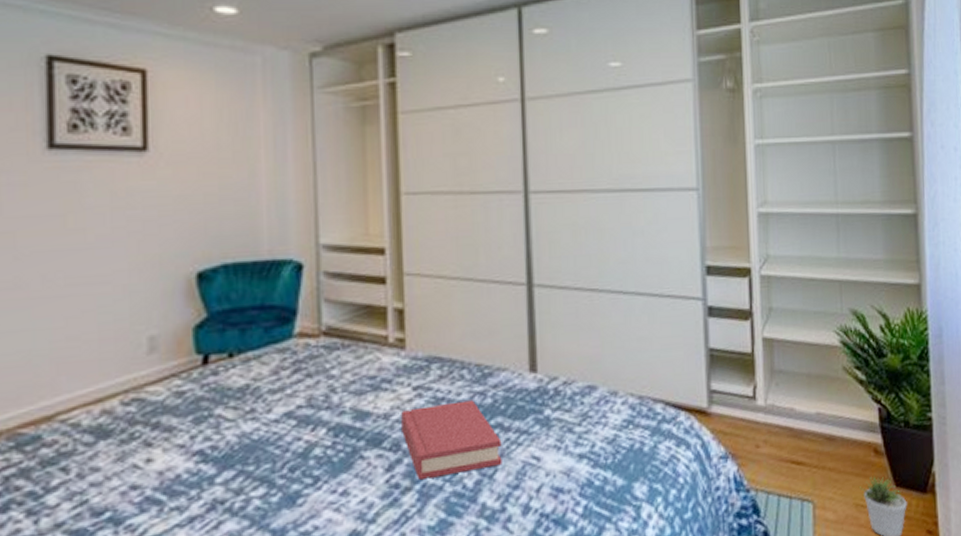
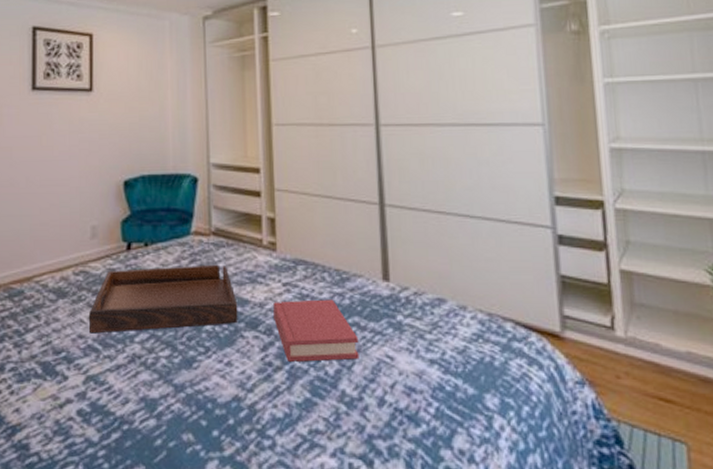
serving tray: none [147,372,357,482] -> present [89,264,238,334]

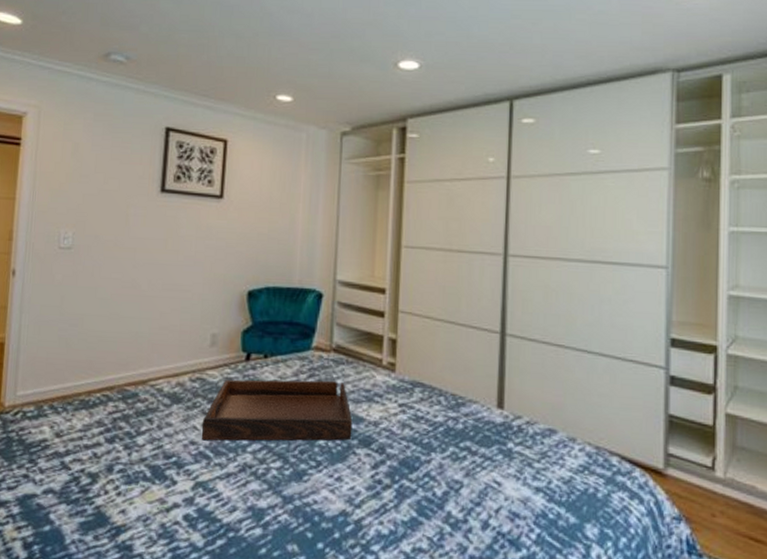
hardback book: present [273,299,359,362] -> none [387,421,469,483]

